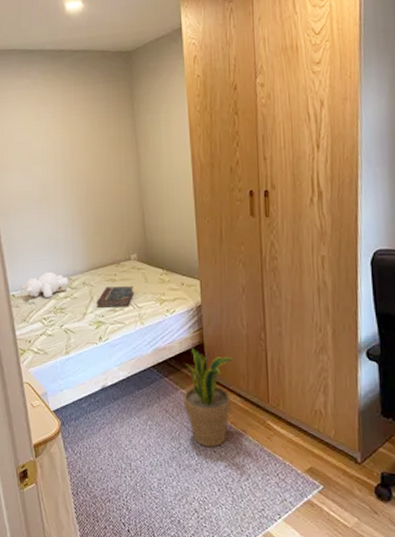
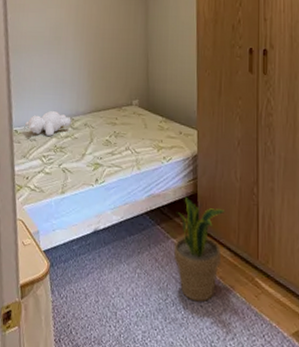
book: present [97,285,135,307] -> none [96,129,134,151]

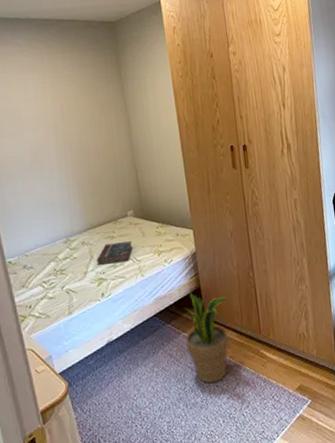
teddy bear: present [24,111,71,136] -> none [18,235,68,262]
book: none [96,129,134,151] -> present [97,240,133,265]

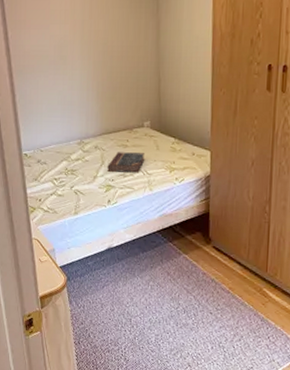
potted plant: present [184,292,229,384] -> none [185,215,237,310]

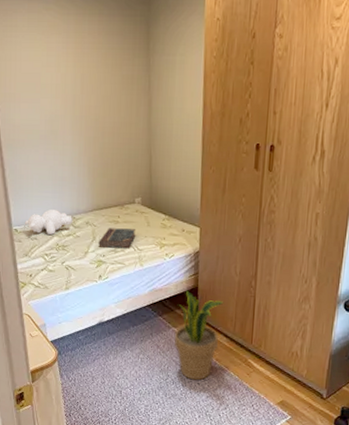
teddy bear: none [34,134,81,159] -> present [24,210,73,235]
potted plant: none [185,215,237,310] -> present [175,290,224,381]

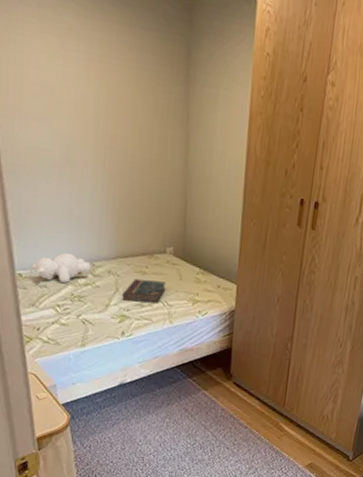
potted plant: present [175,290,224,381] -> none [204,351,258,445]

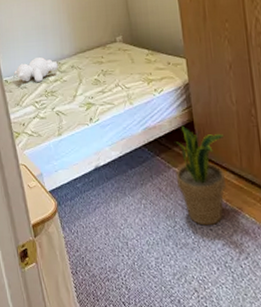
book: present [122,279,167,304] -> none [85,66,122,89]
potted plant: none [204,351,258,445] -> present [175,125,226,226]

